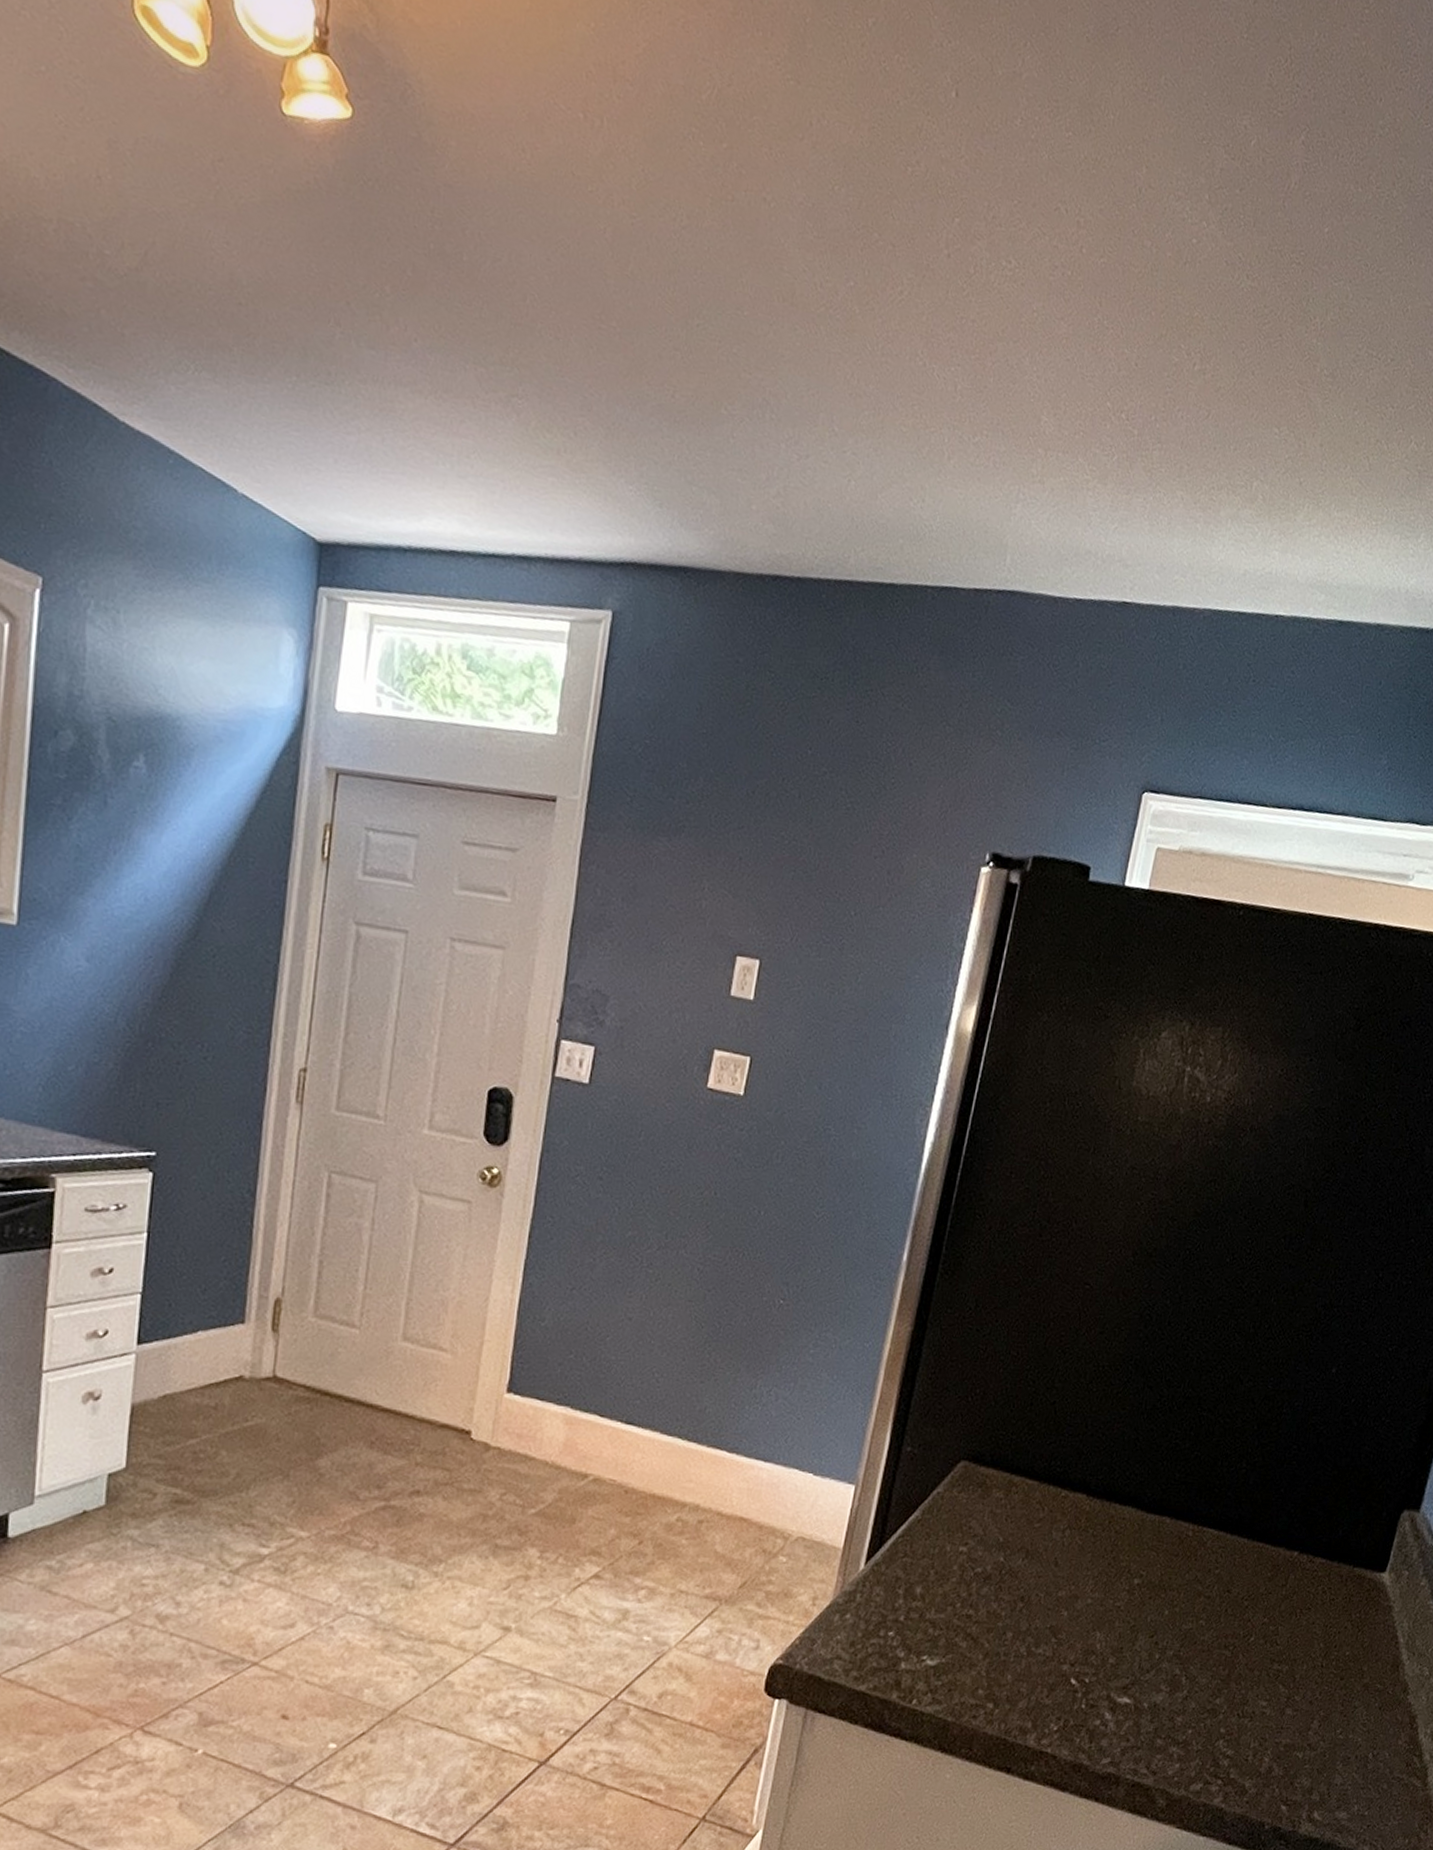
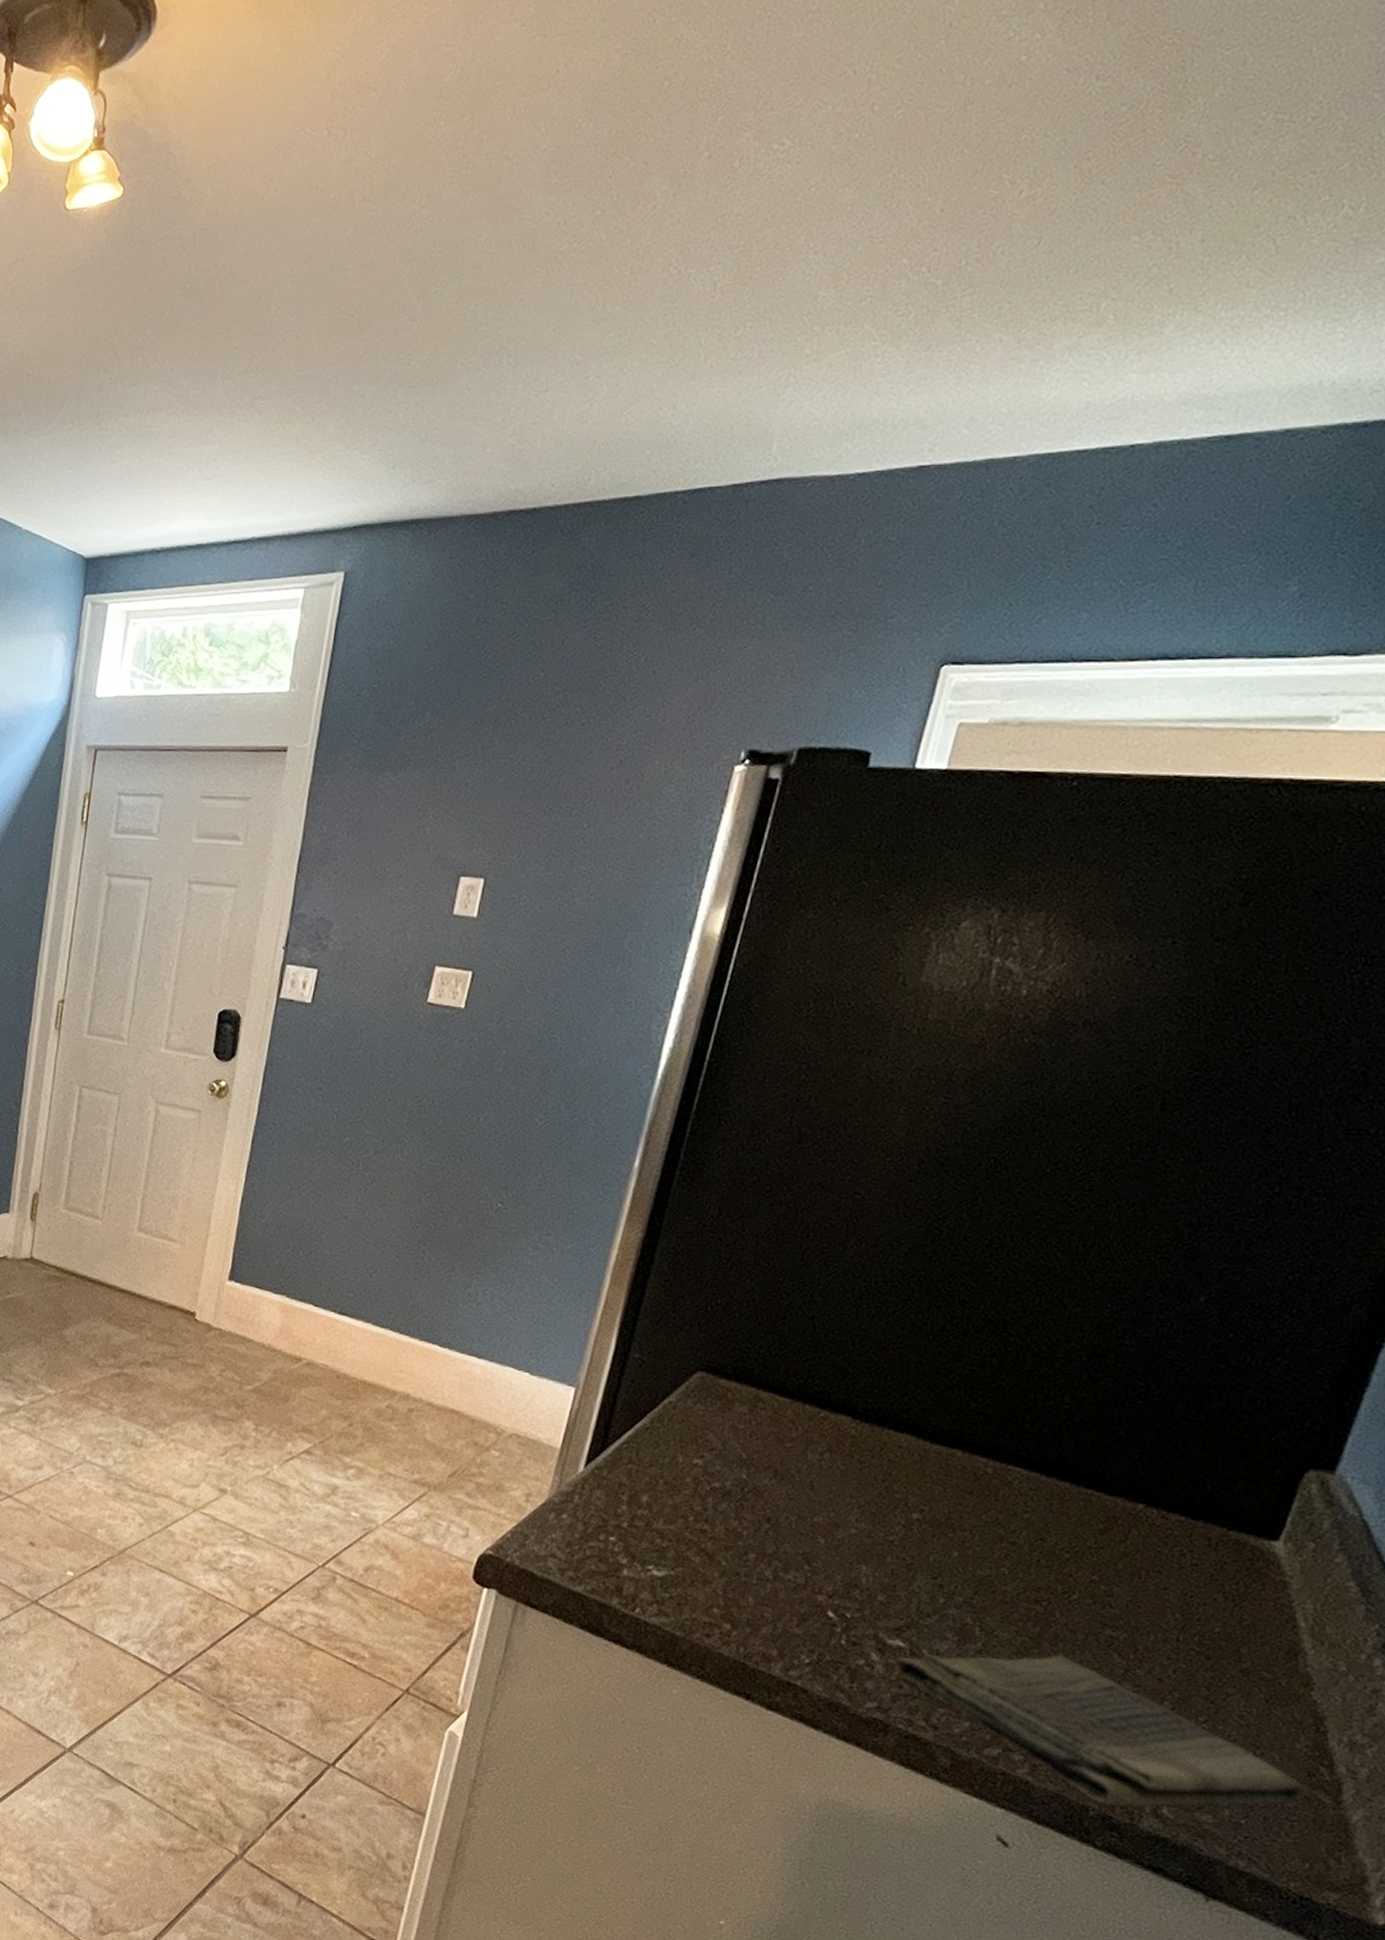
dish towel: none [1123,1692,1406,1818] -> present [895,1654,1307,1807]

